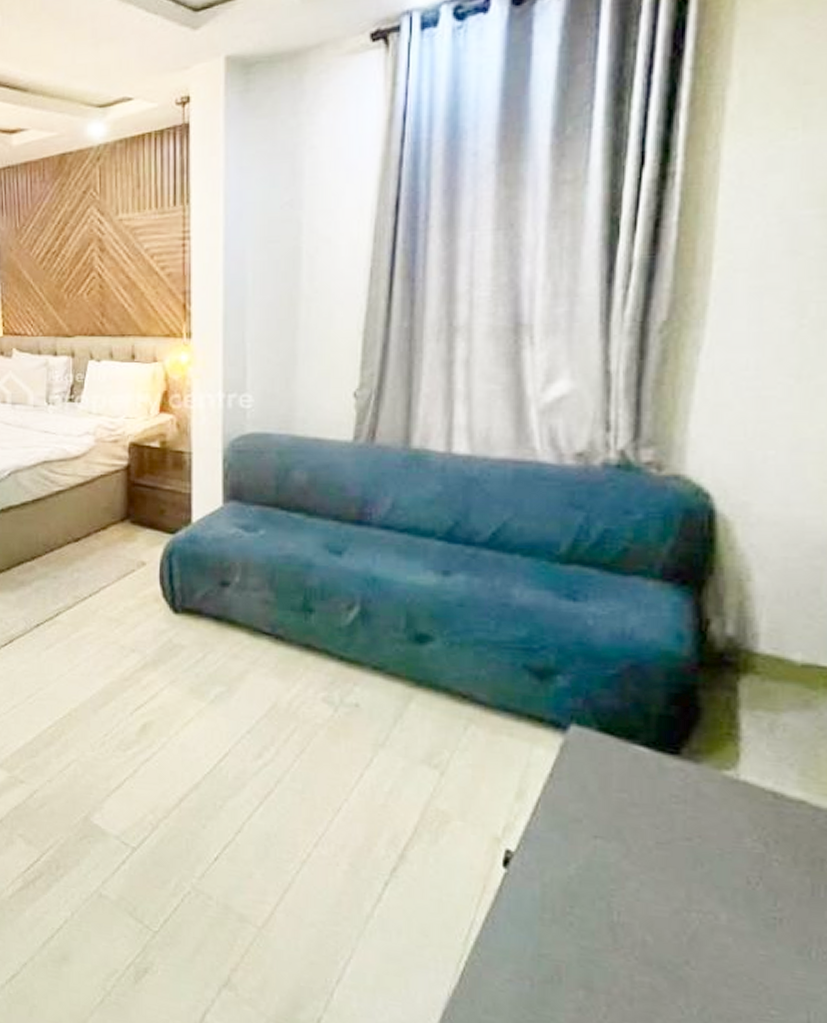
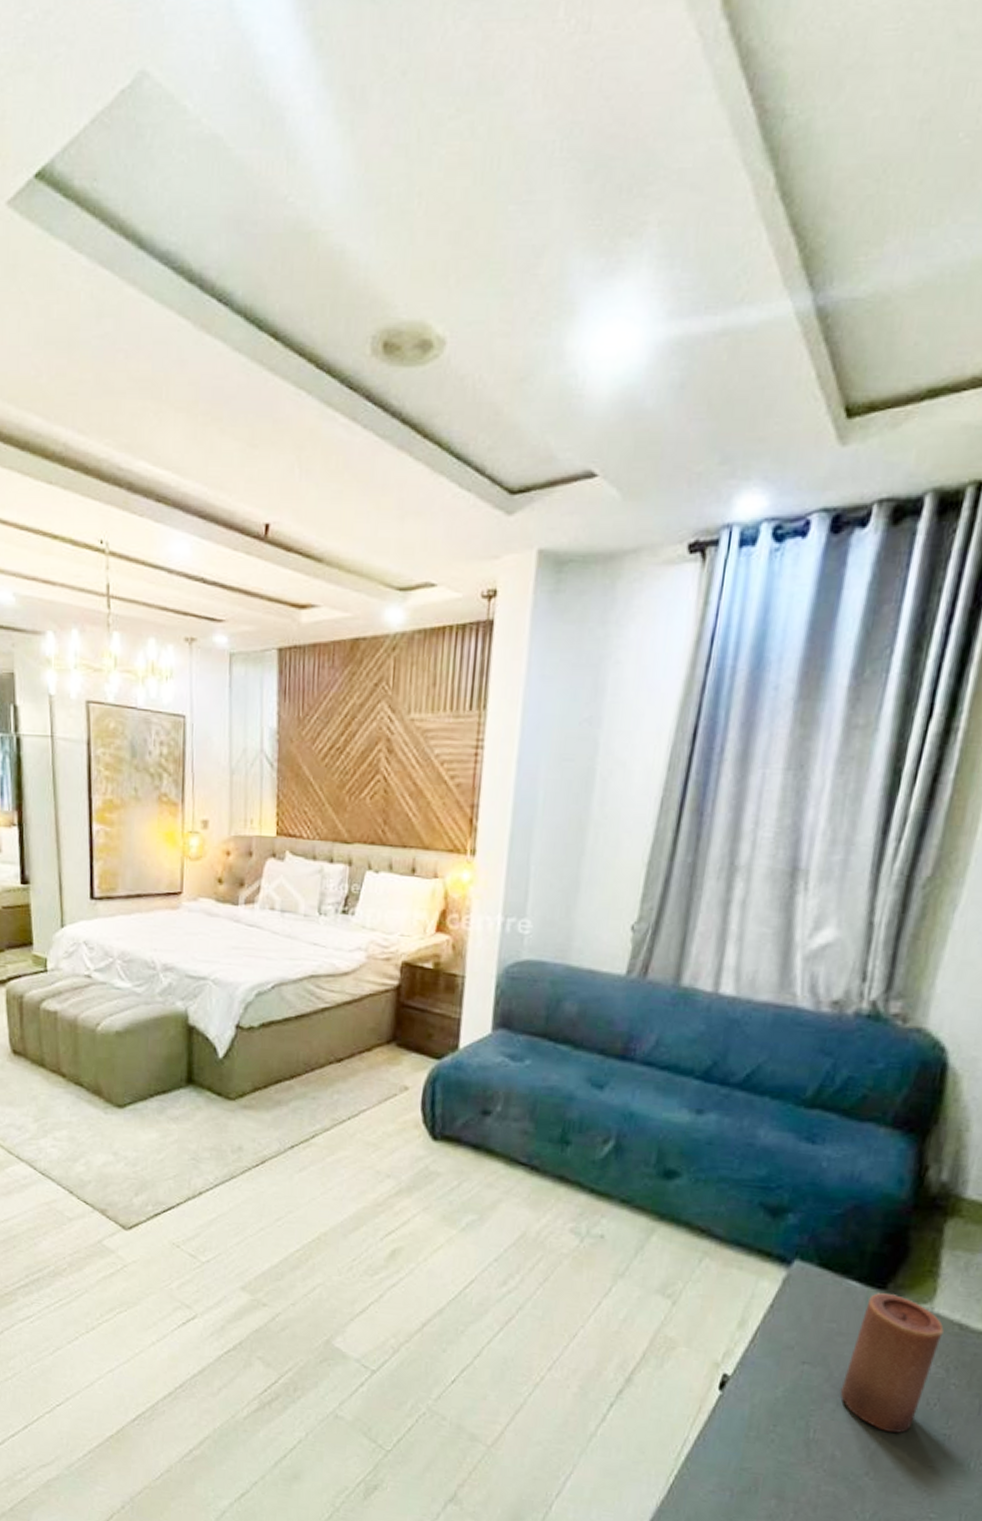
candle: none [642,759,755,916] -> present [840,1293,944,1433]

